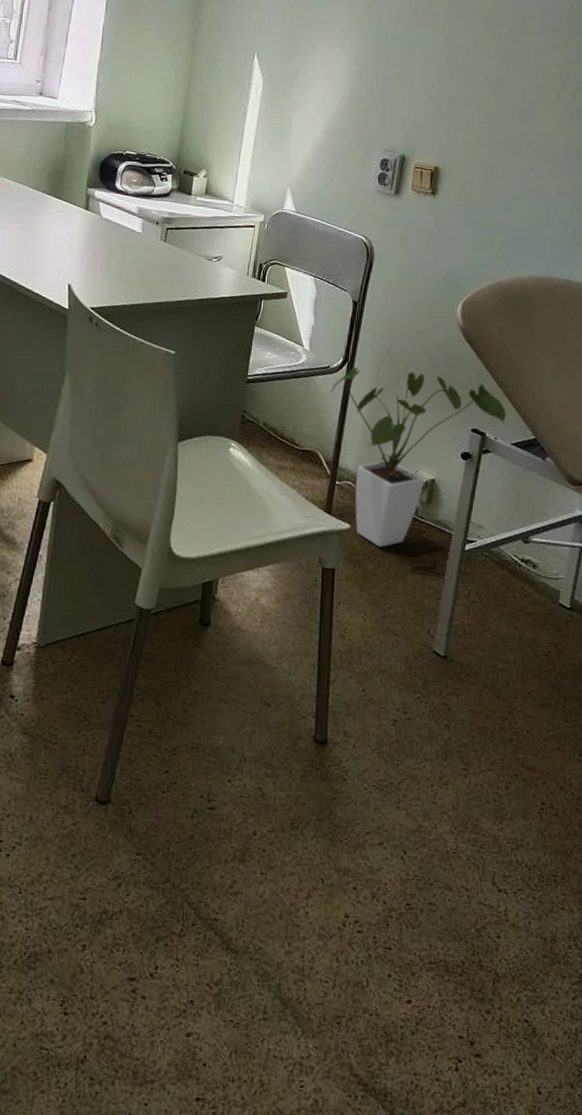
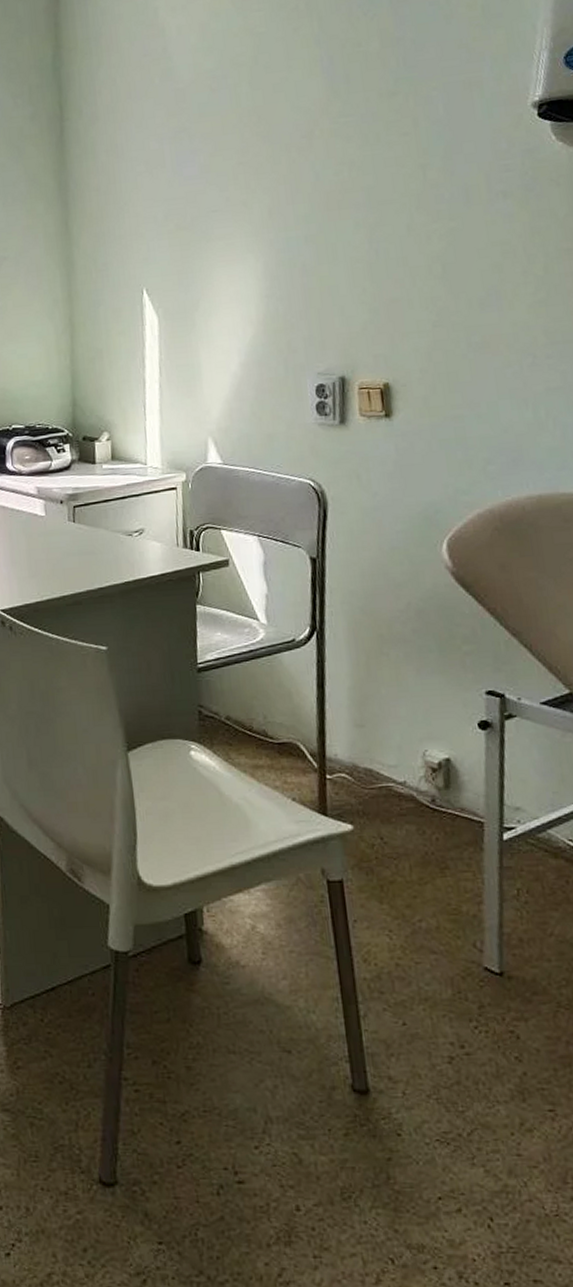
house plant: present [329,367,506,547] -> none [300,632,528,848]

